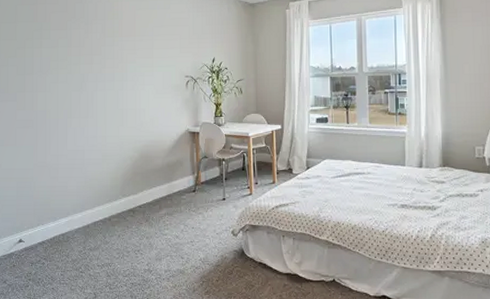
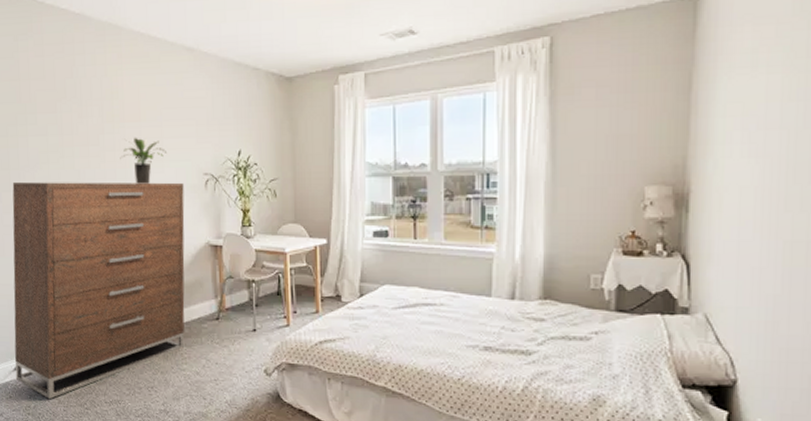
dresser: none [19,83,169,265] -> present [12,182,185,399]
potted plant: none [118,48,156,85] -> present [120,137,166,184]

